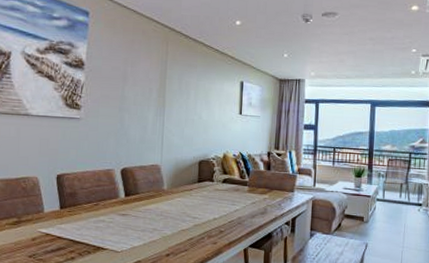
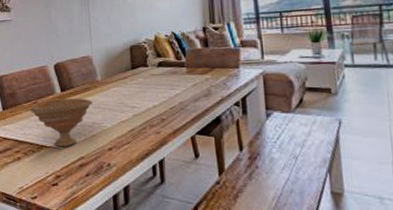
bowl: none [90,203,156,250] -> present [30,98,93,146]

